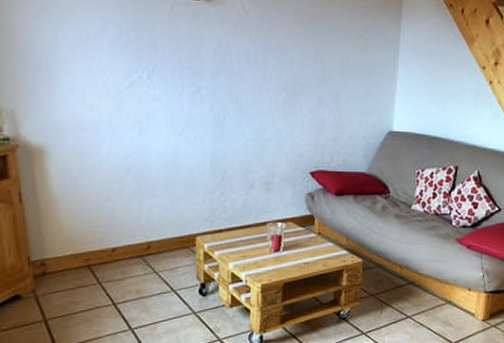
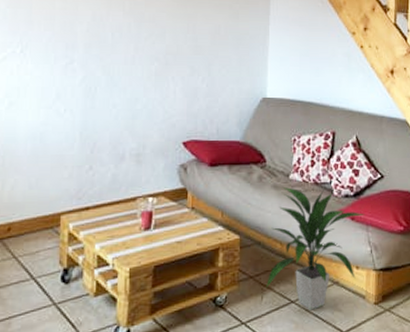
indoor plant: none [384,217,480,325] -> present [265,187,365,311]

